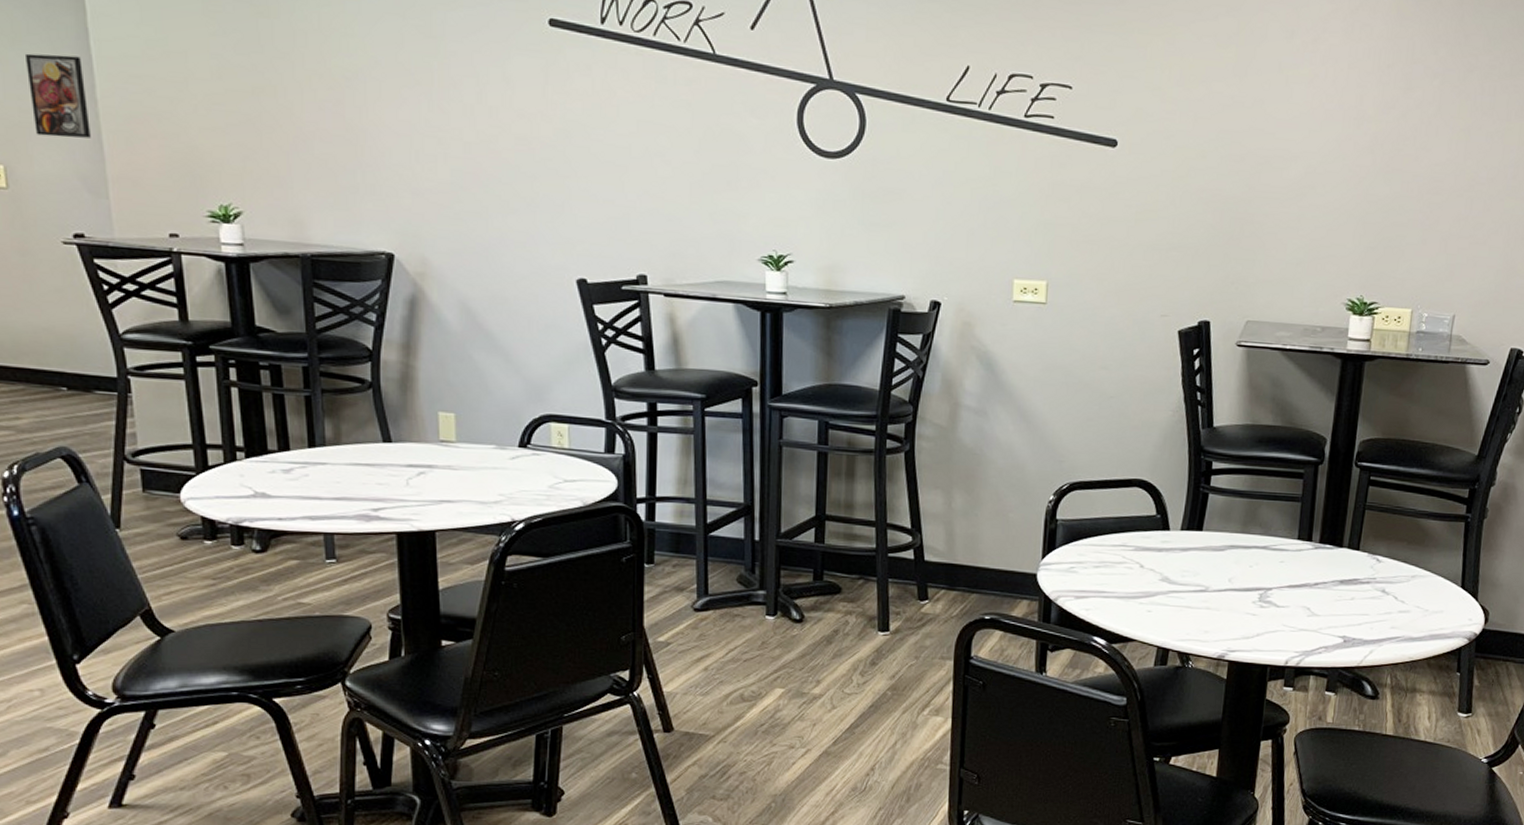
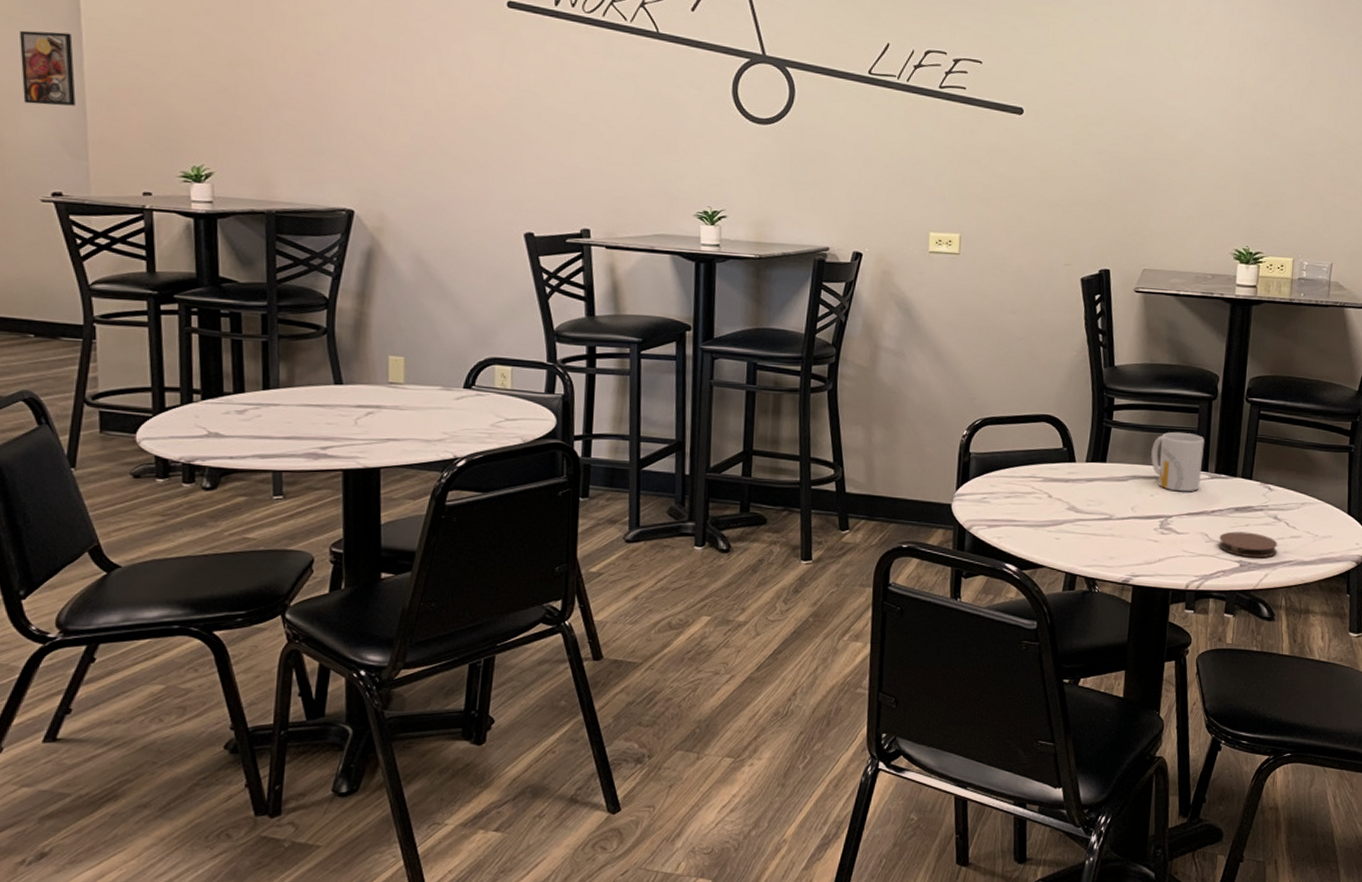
mug: none [1251,498,1309,563] -> present [1151,431,1205,492]
coaster: none [1321,605,1385,634] -> present [1218,531,1278,558]

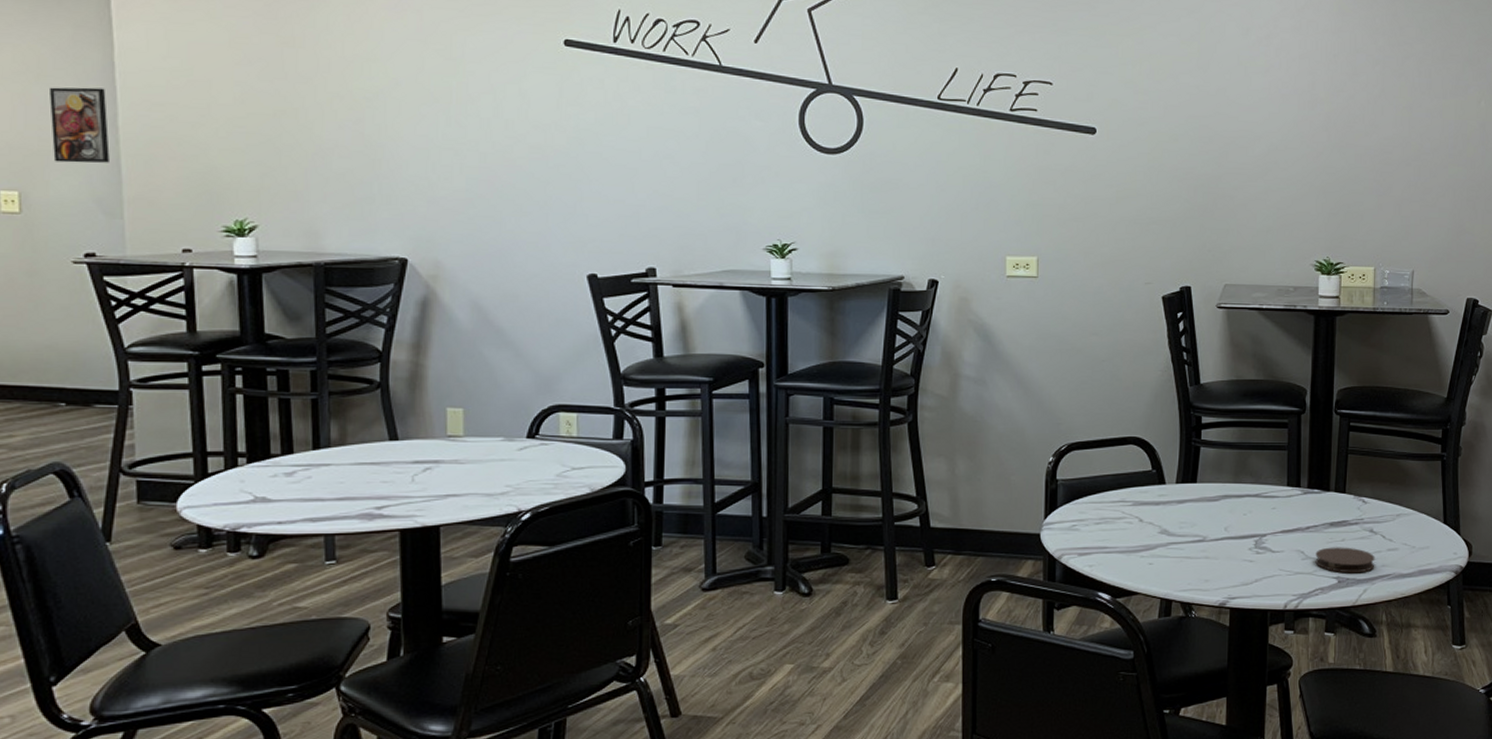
mug: present [1151,431,1205,492] -> none [1242,448,1295,509]

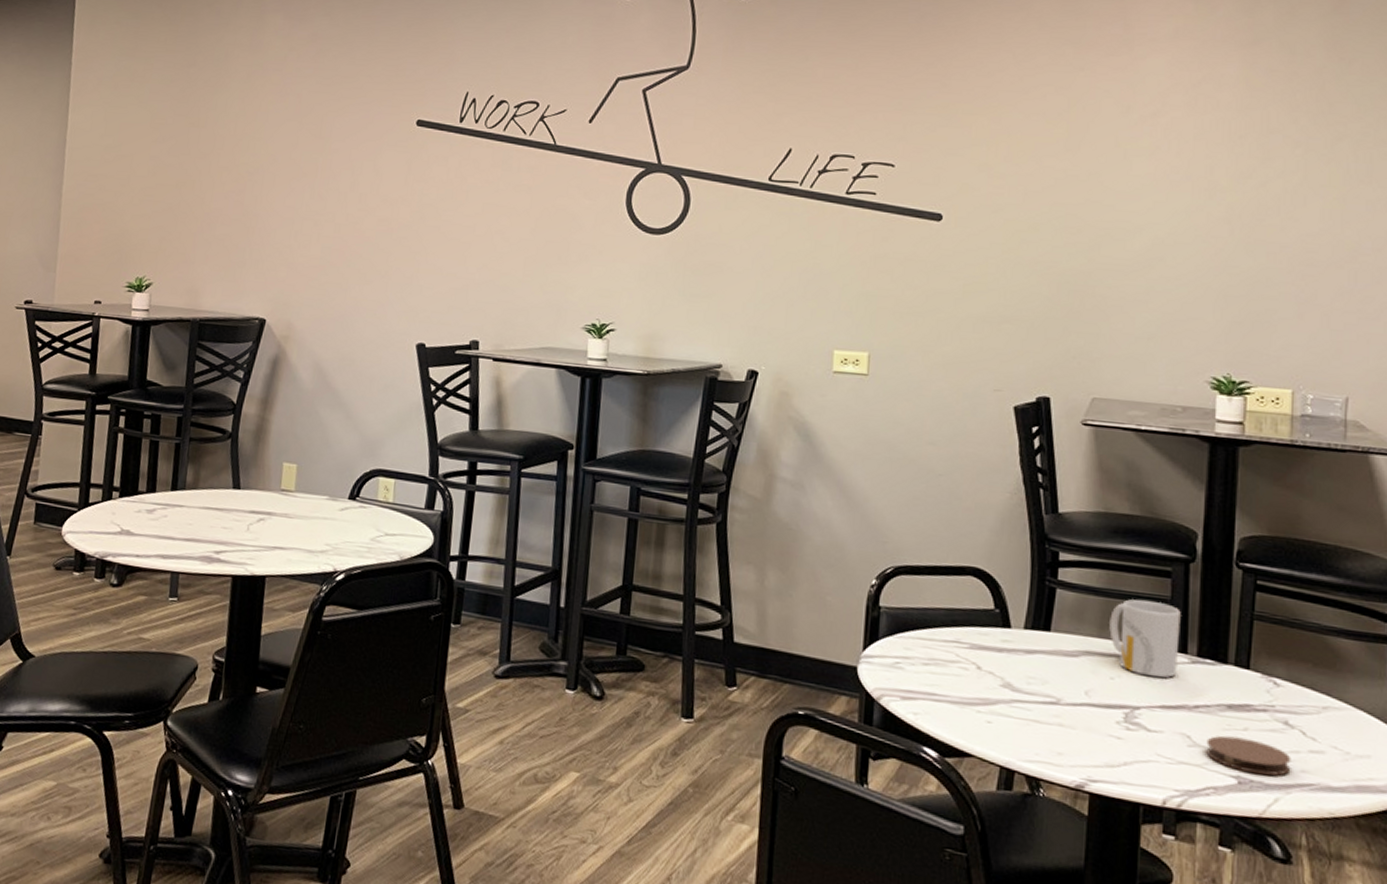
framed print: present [48,87,110,163] -> none [14,160,57,224]
mug: none [1242,448,1295,509] -> present [1109,599,1181,678]

